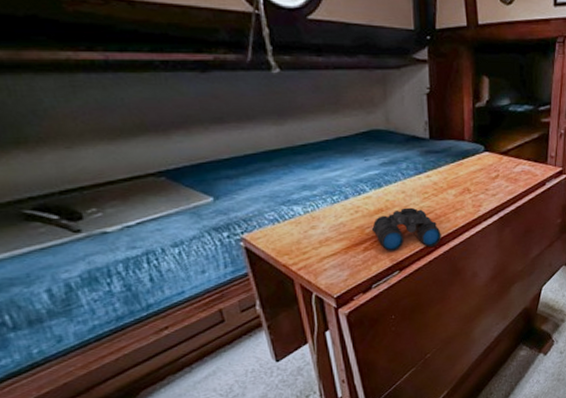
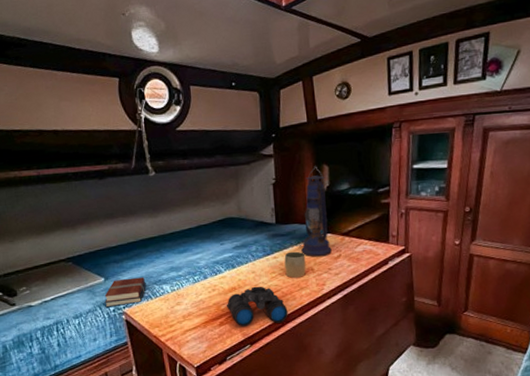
books: none [214,197,271,233] -> present [104,277,146,308]
mug: none [438,170,462,200] -> present [284,251,306,279]
lantern: none [457,77,489,178] -> present [301,166,332,258]

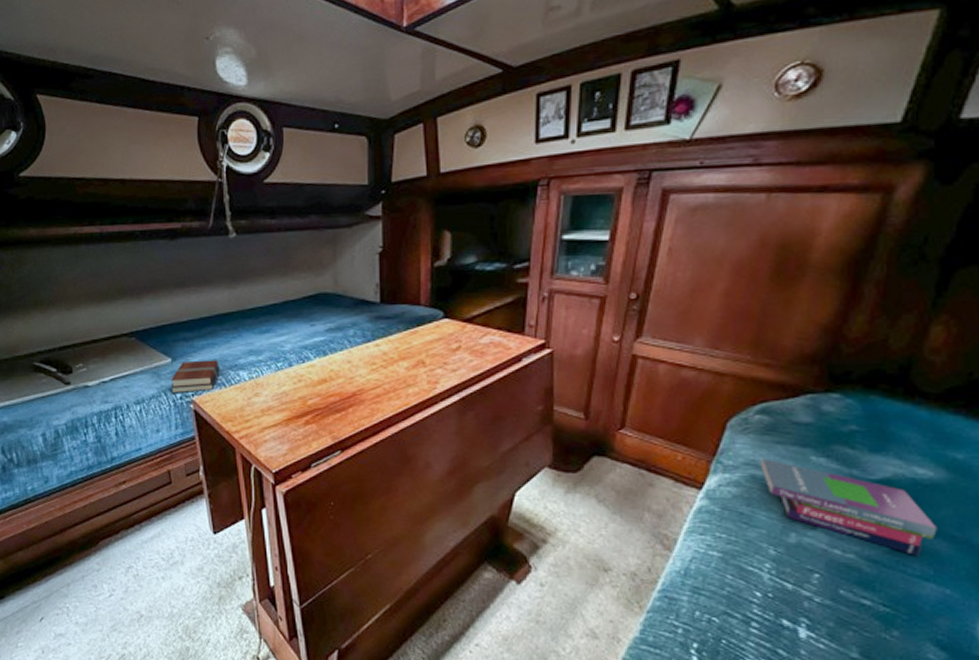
binoculars: present [226,286,288,326] -> none [313,379,390,428]
mug: present [284,251,306,279] -> none [388,339,416,373]
lantern: present [301,166,332,258] -> none [411,232,449,349]

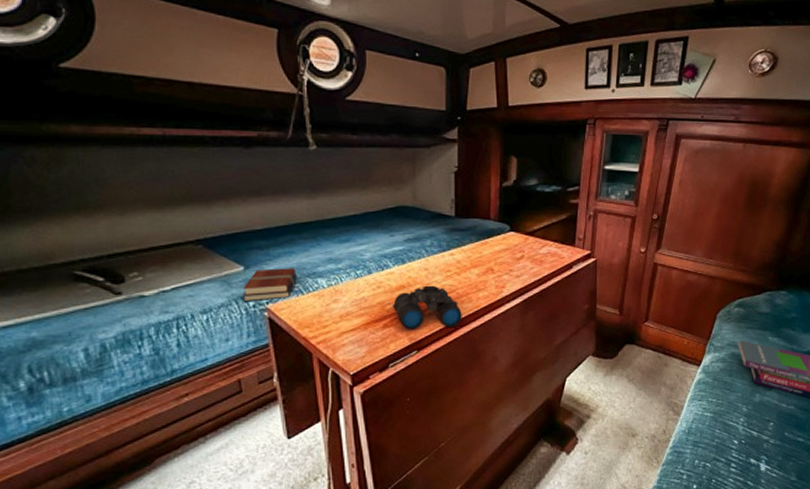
binoculars: none [313,379,390,428] -> present [392,285,462,330]

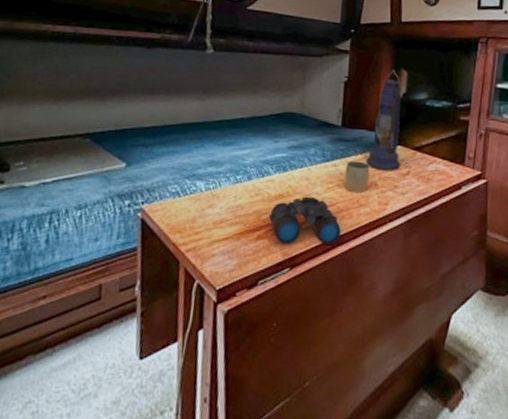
books: present [243,268,297,302] -> none [119,167,177,201]
mug: none [462,249,486,279] -> present [344,160,370,194]
lantern: none [482,157,514,258] -> present [366,70,403,173]

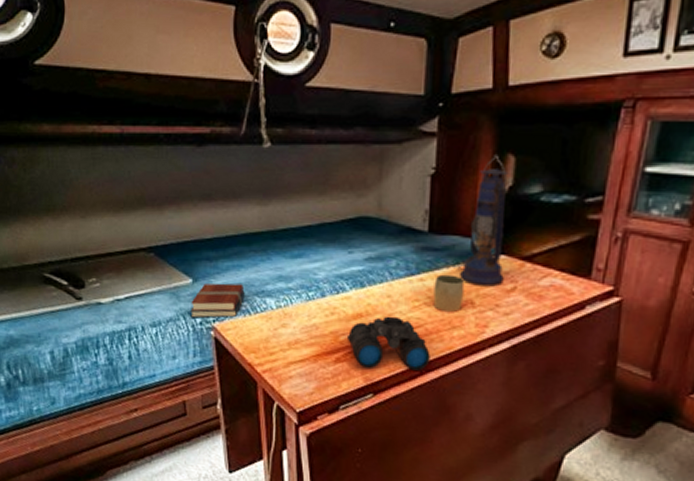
books: none [119,167,177,201] -> present [190,283,245,319]

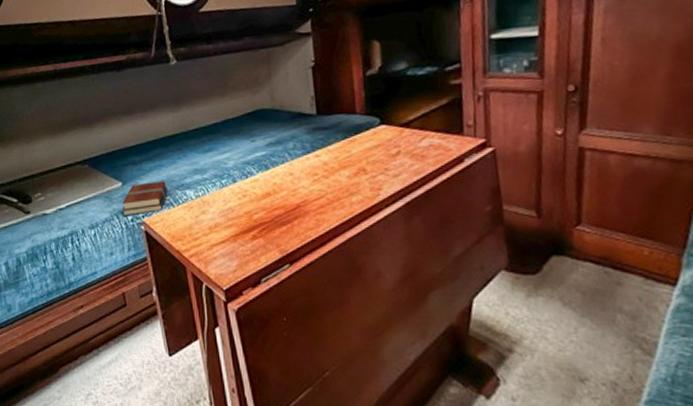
binoculars: present [346,316,430,371] -> none [259,191,336,241]
mug: present [433,274,465,313] -> none [328,147,357,182]
lantern: present [460,155,509,288] -> none [349,43,388,156]

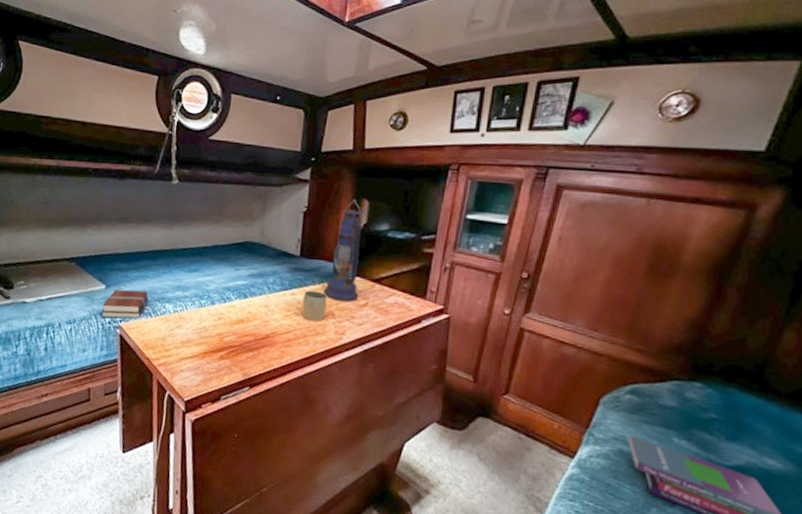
mug: none [328,147,357,182] -> present [301,290,328,322]
lantern: none [349,43,388,156] -> present [324,199,364,303]

